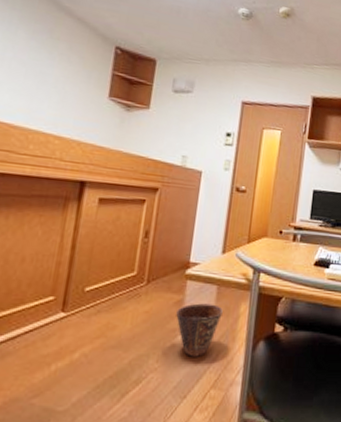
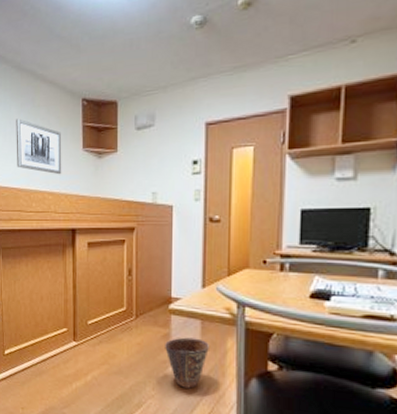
wall art: none [14,45,83,120] -> present [16,118,62,175]

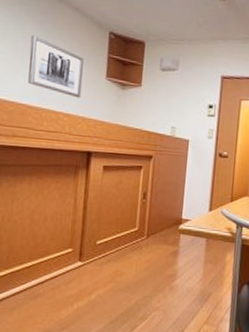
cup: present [165,337,209,389] -> none [172,253,212,298]

